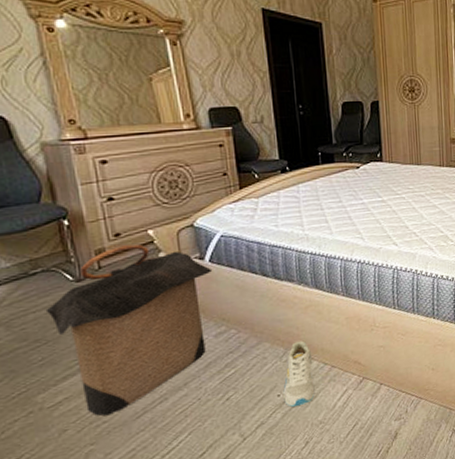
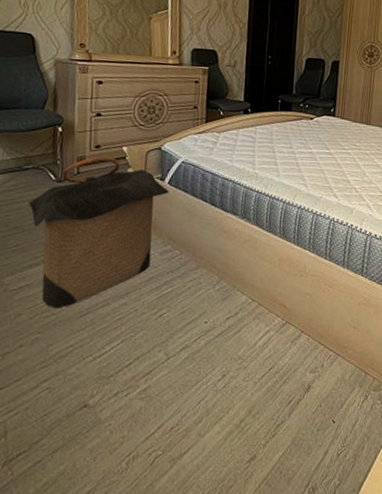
sneaker: present [283,340,315,407] -> none [210,273,243,336]

